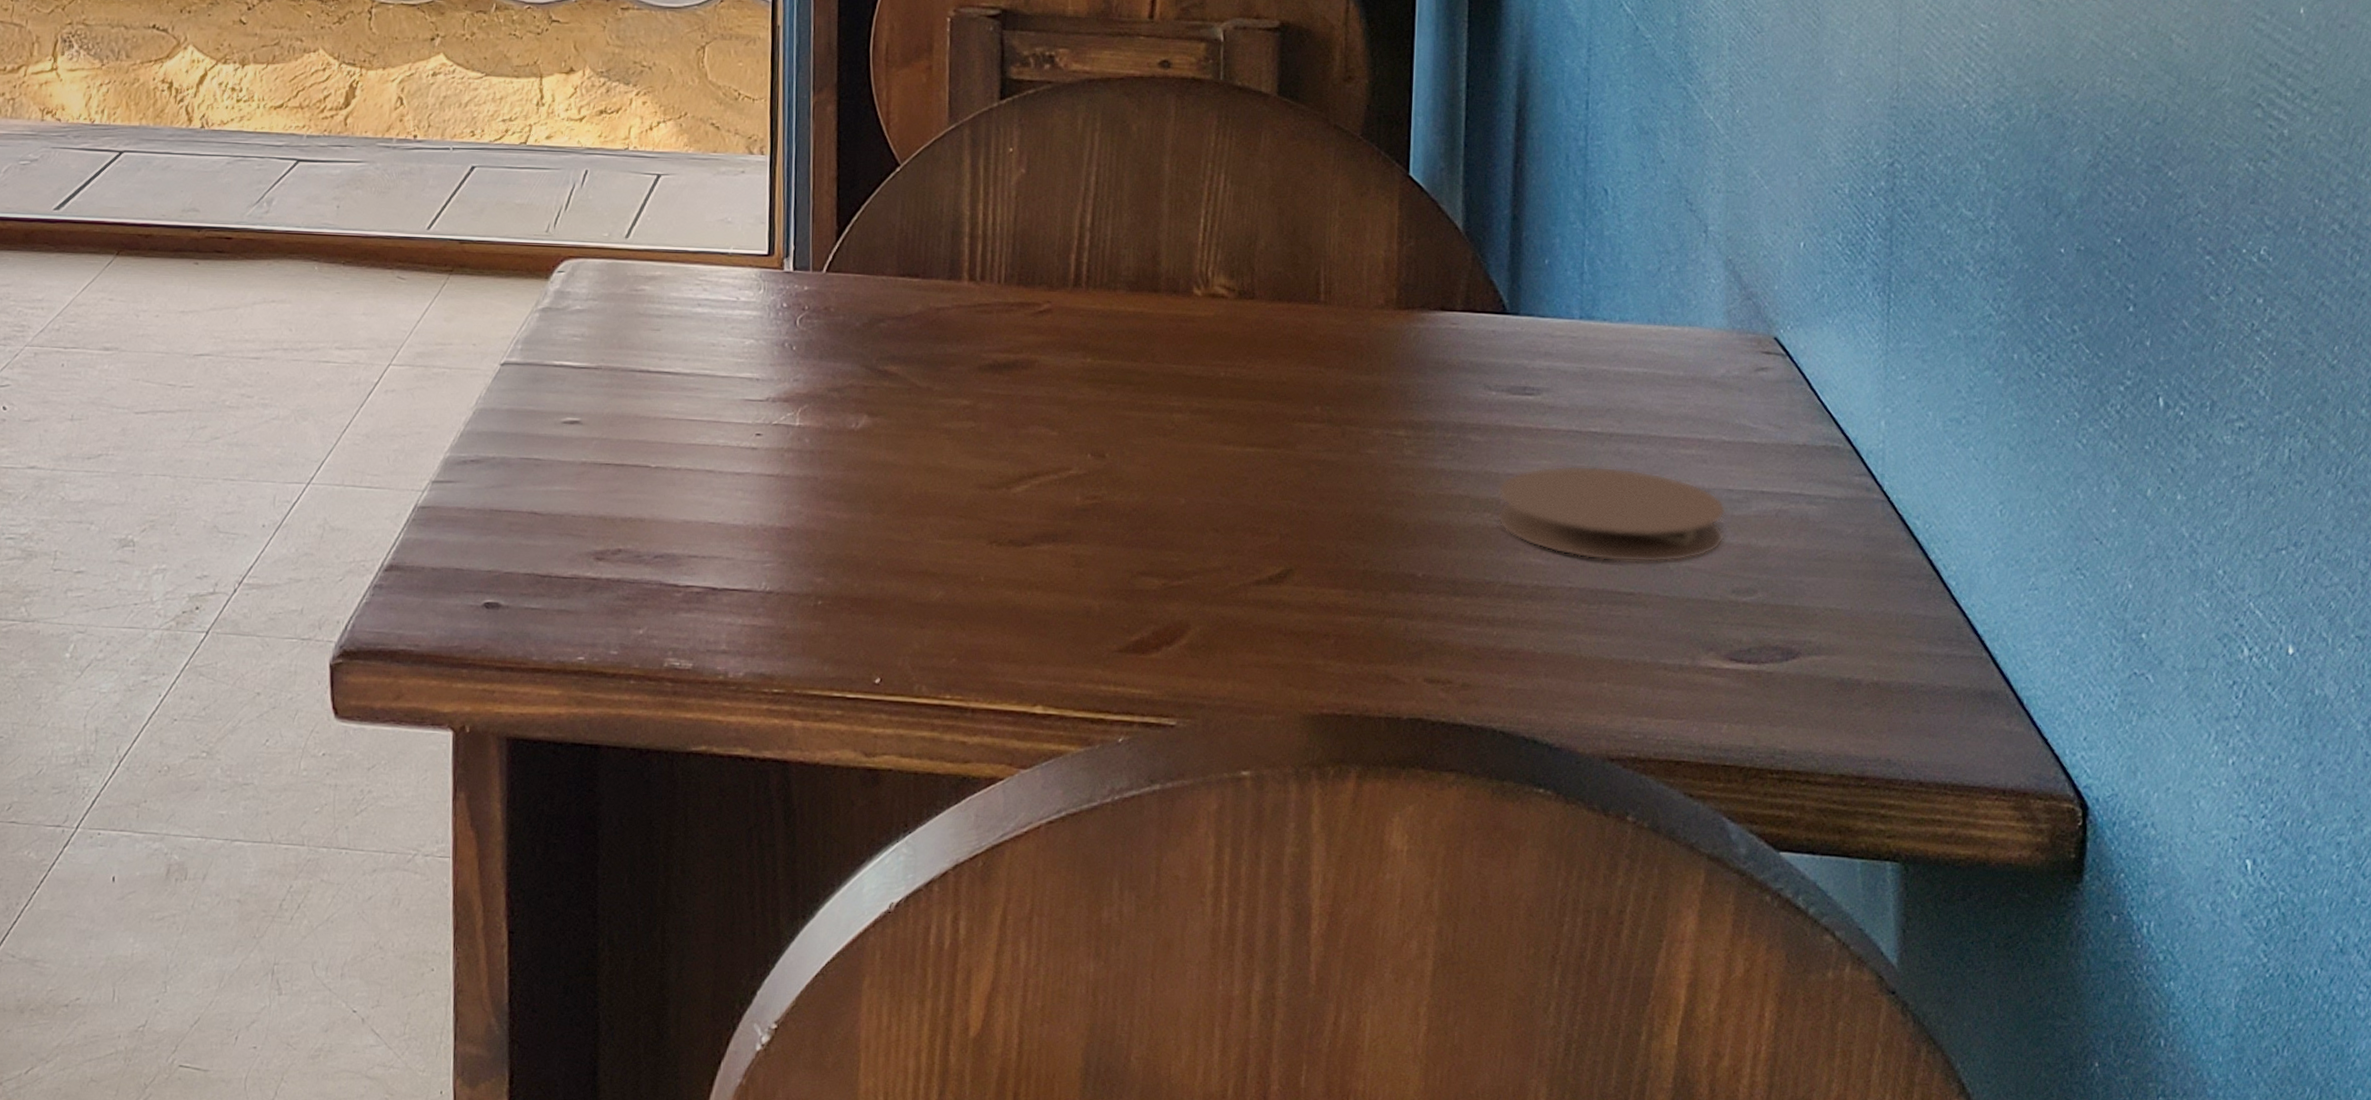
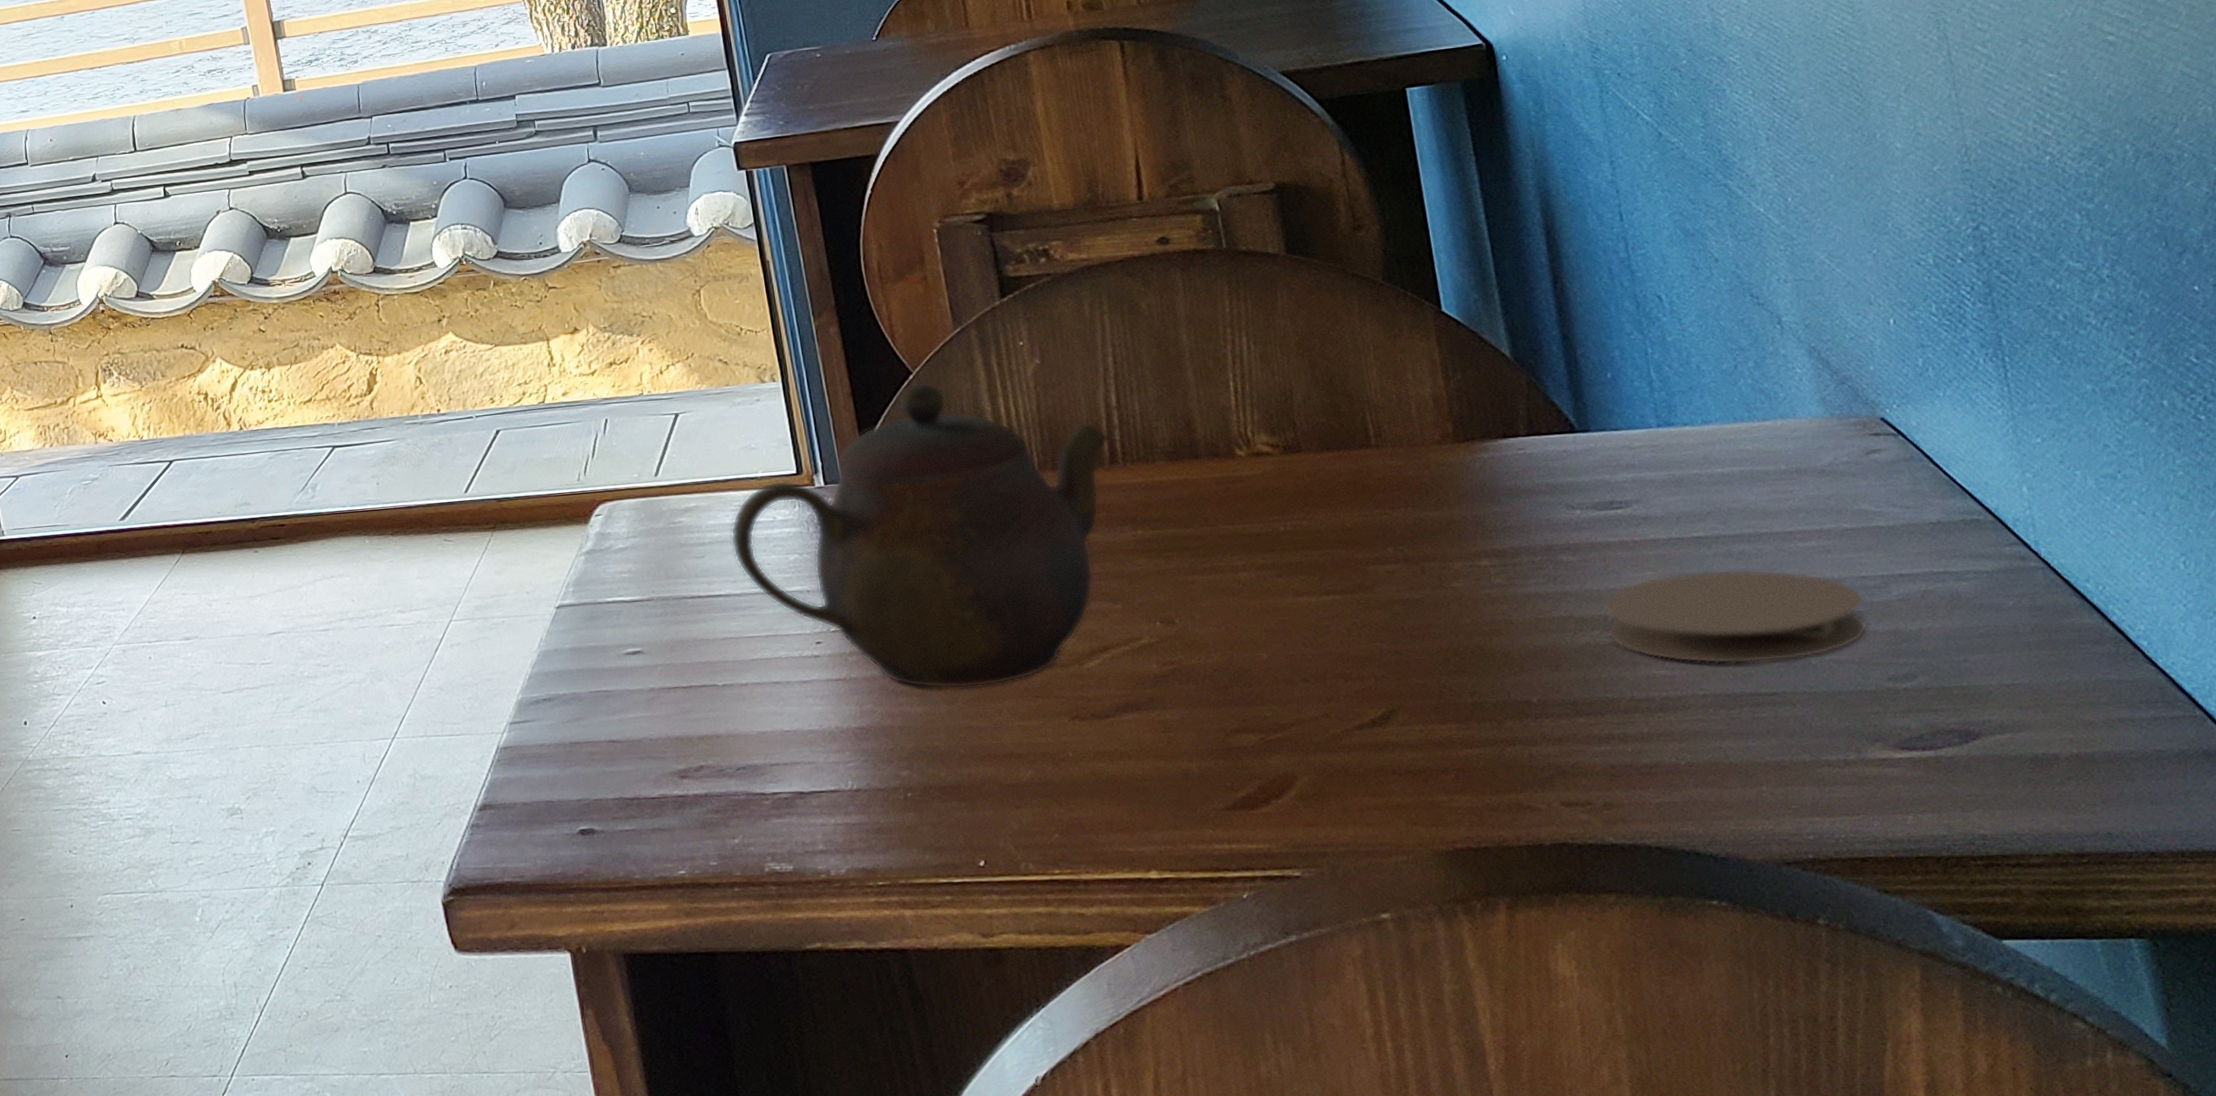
teapot: none [689,176,1079,500] -> present [730,382,1111,689]

